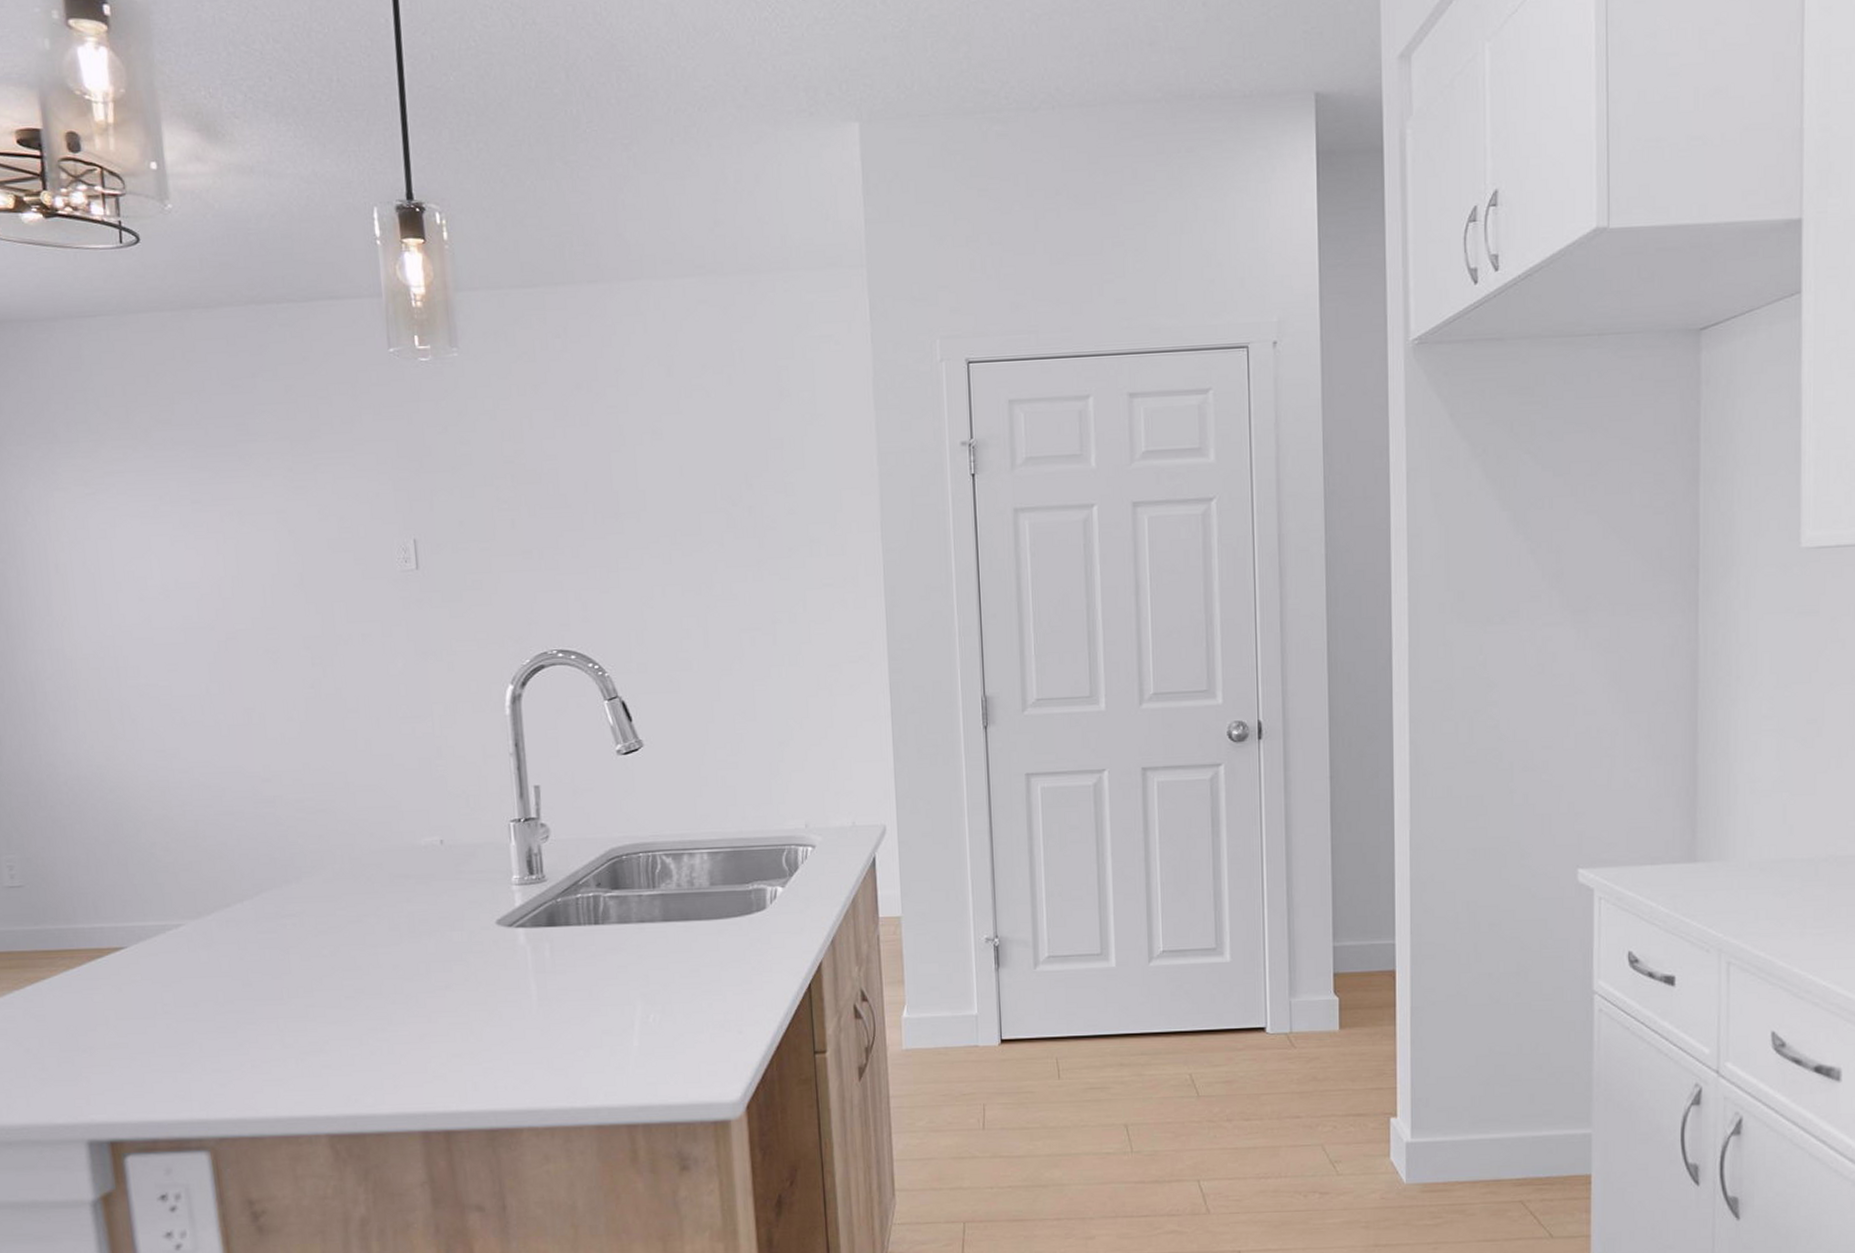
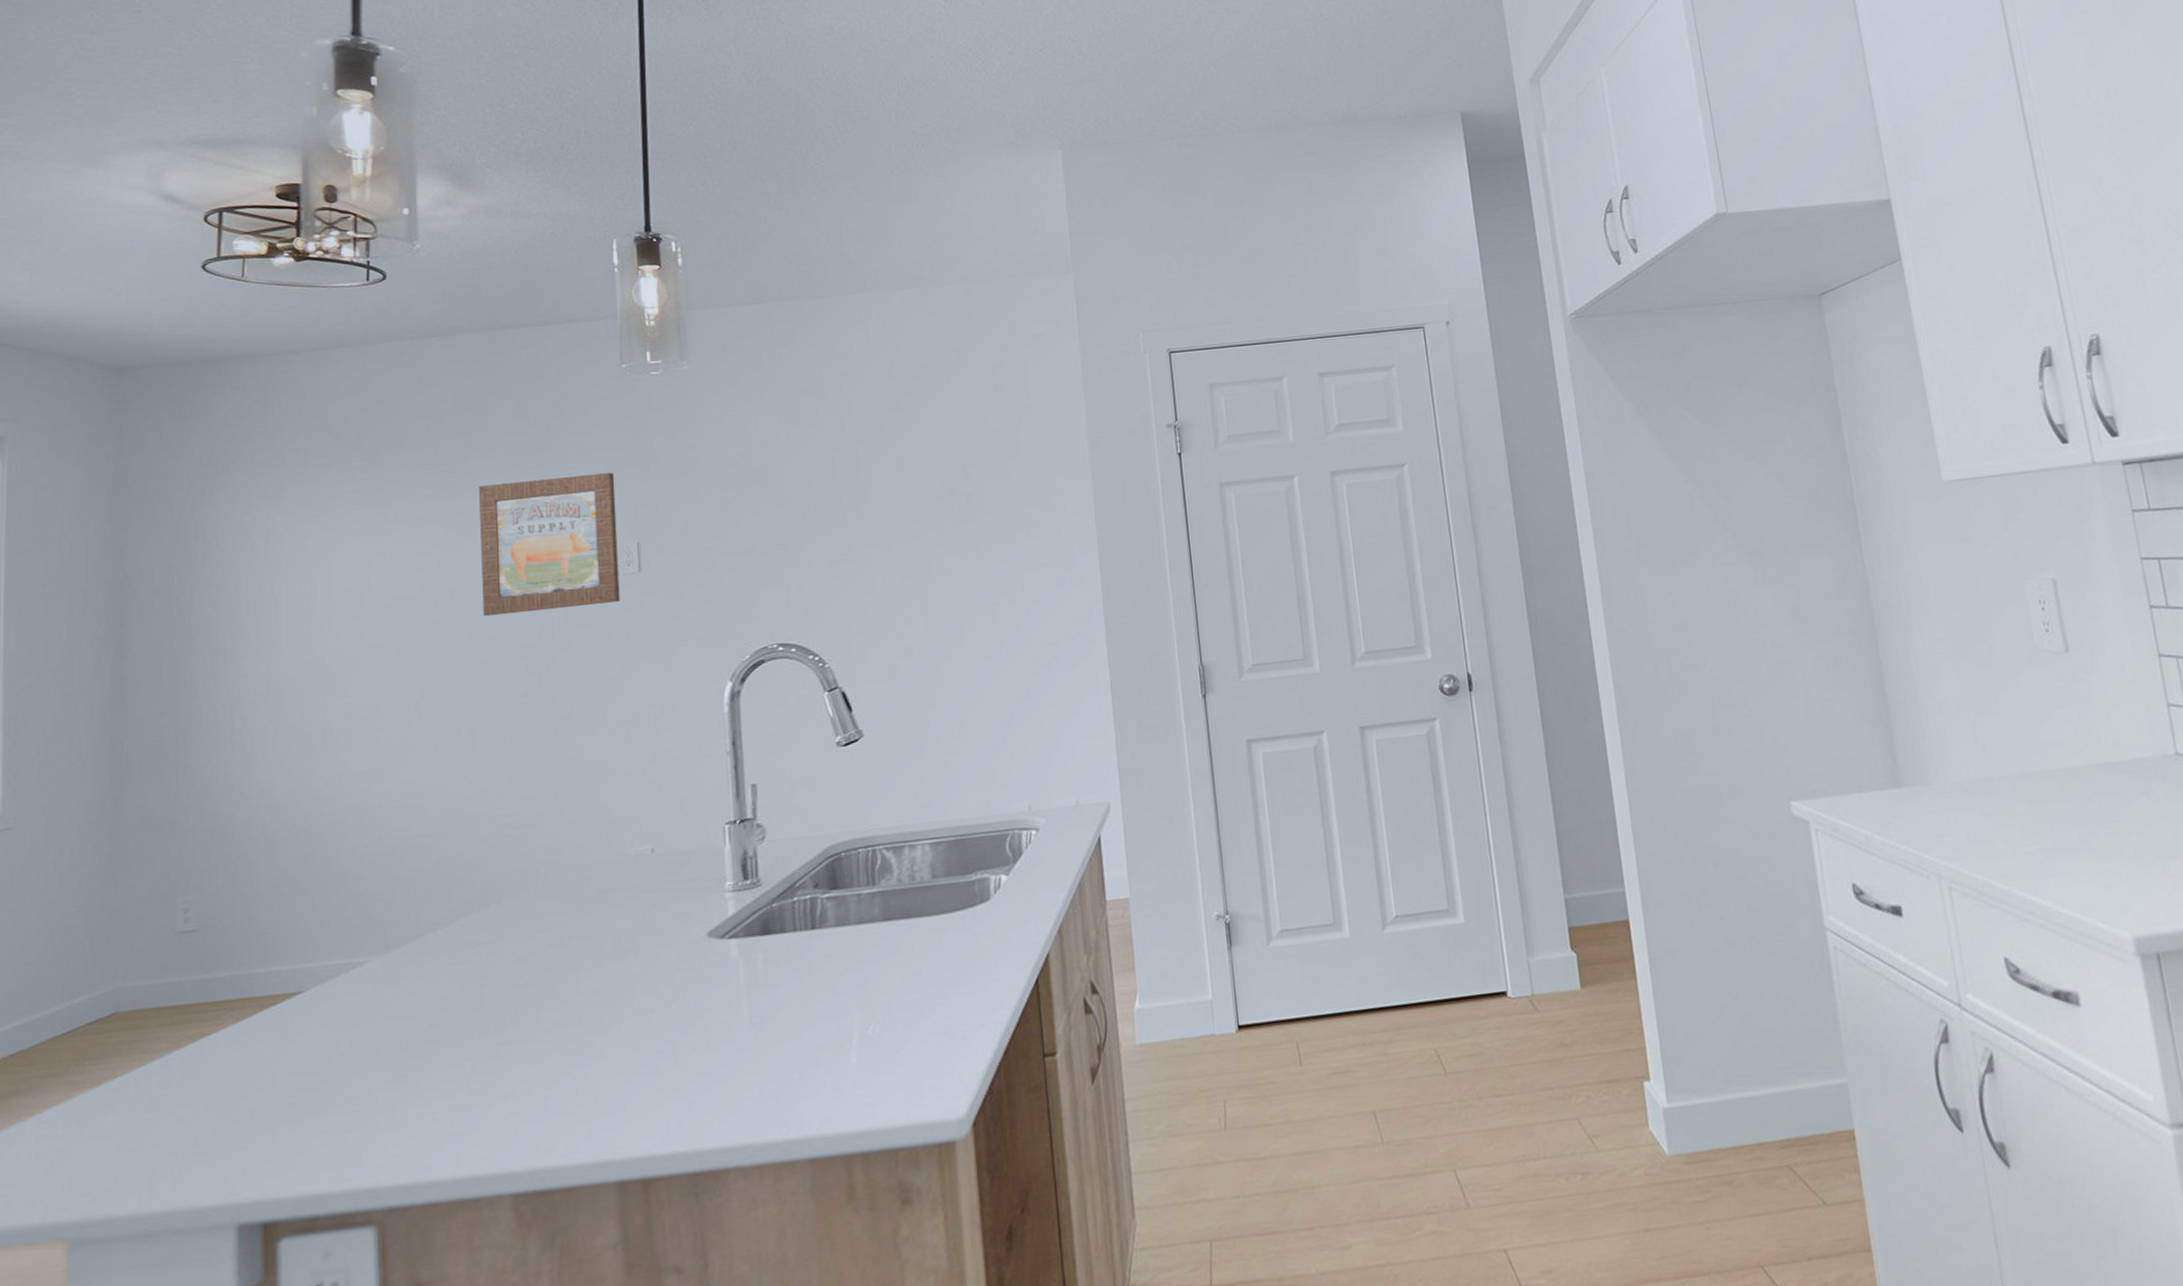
wall art: none [252,463,399,606] -> present [479,472,620,617]

